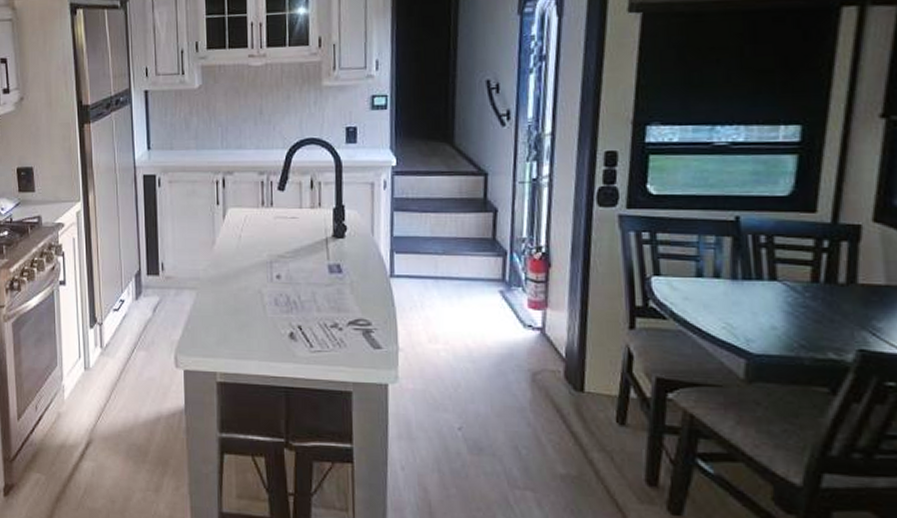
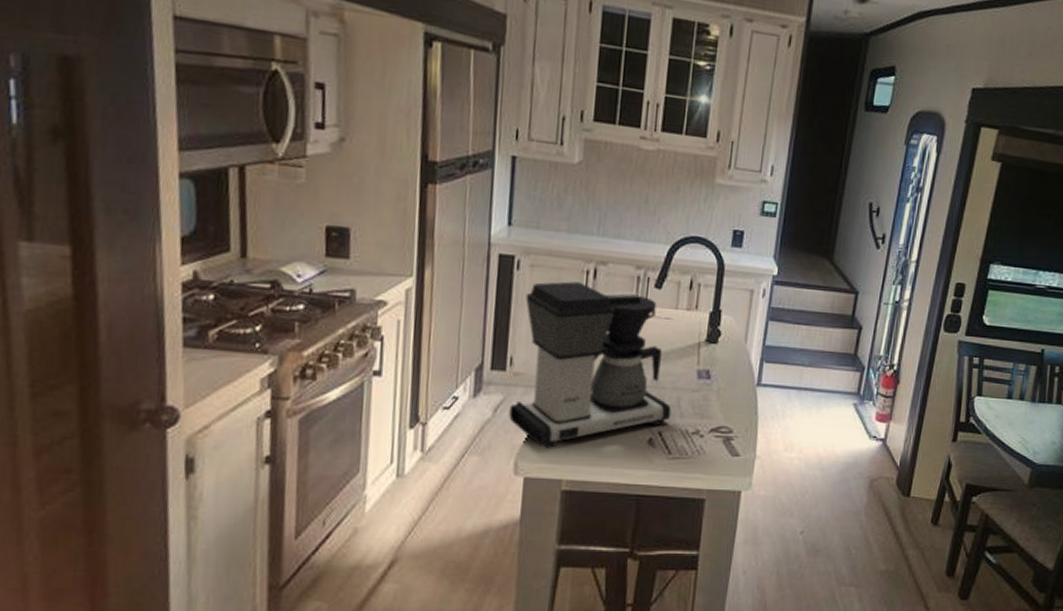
coffee maker: none [165,192,308,343] -> present [509,281,672,448]

